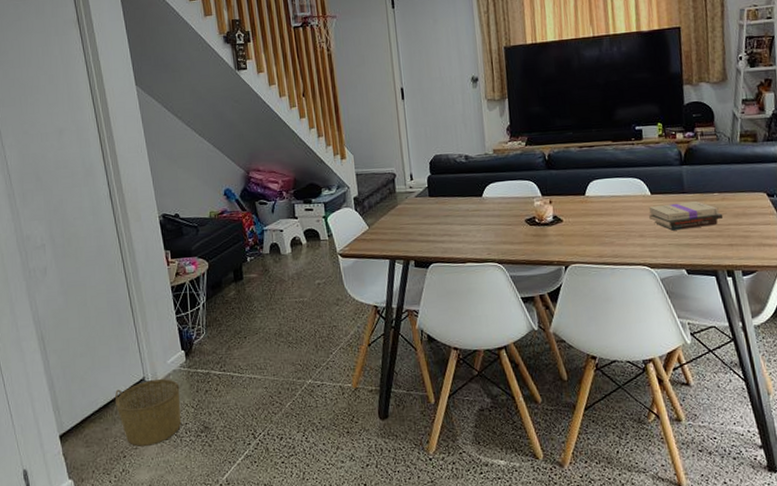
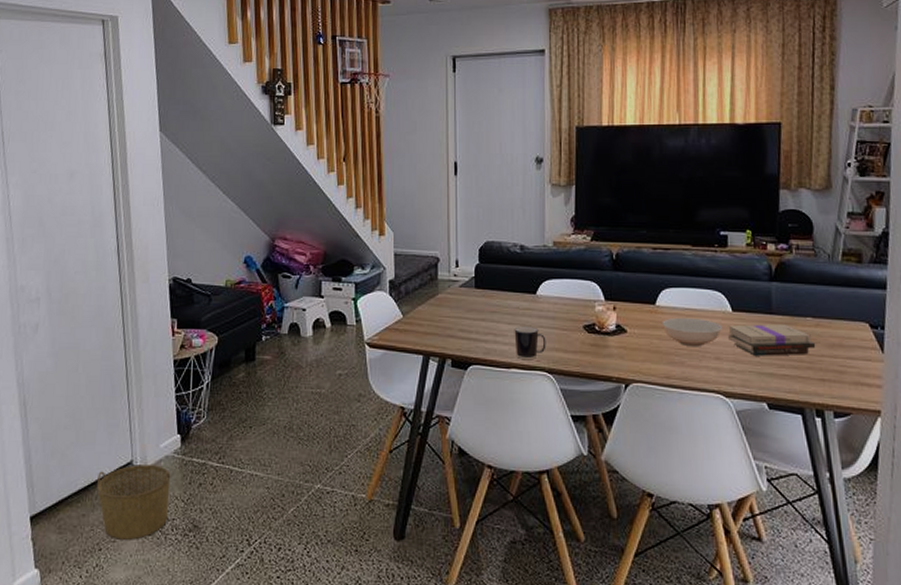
mug: none [466,225,495,255] -> present [514,326,546,360]
bowl: none [592,203,644,229] -> present [661,317,722,347]

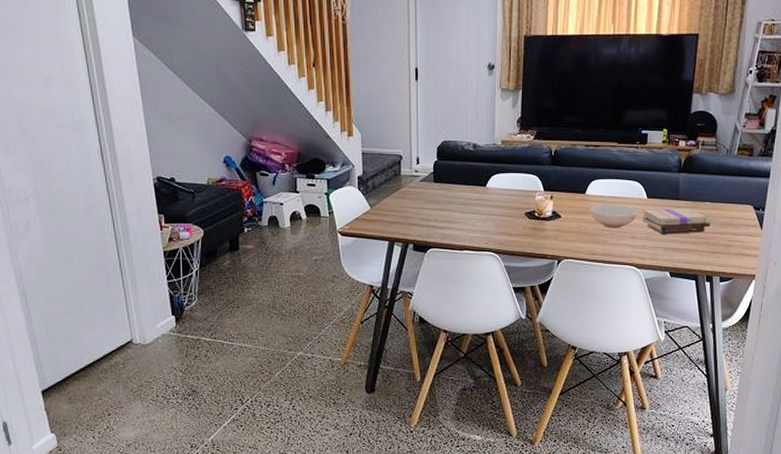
basket: present [97,465,171,540] -> none [101,342,169,406]
mug: present [514,326,546,360] -> none [467,214,494,243]

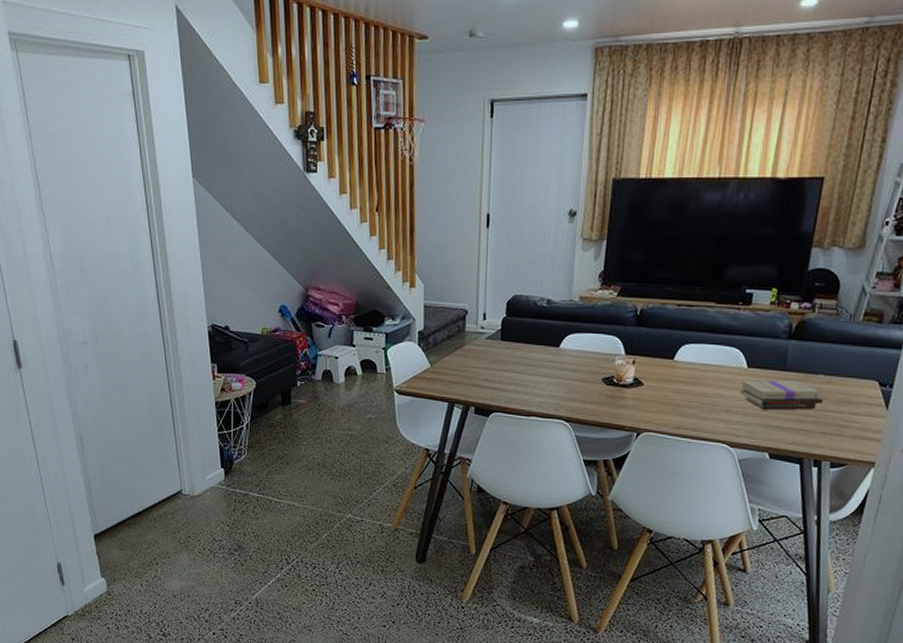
bowl: present [590,204,638,229] -> none [678,372,736,401]

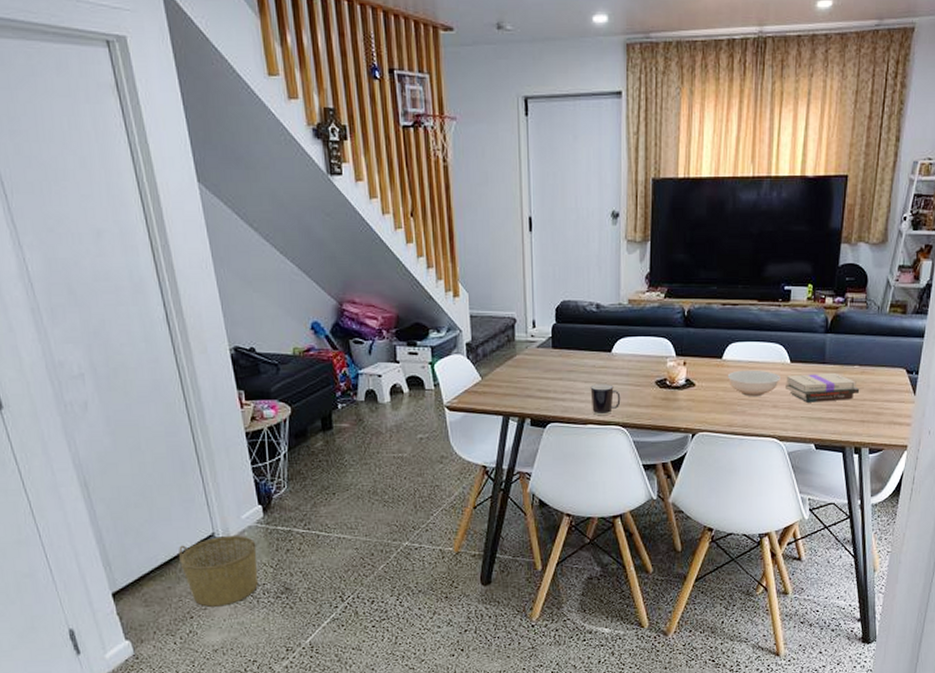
basket: none [151,493,217,557] -> present [179,536,258,607]
mug: none [535,377,566,409] -> present [590,384,621,416]
bowl: none [678,372,736,401] -> present [727,369,780,397]

